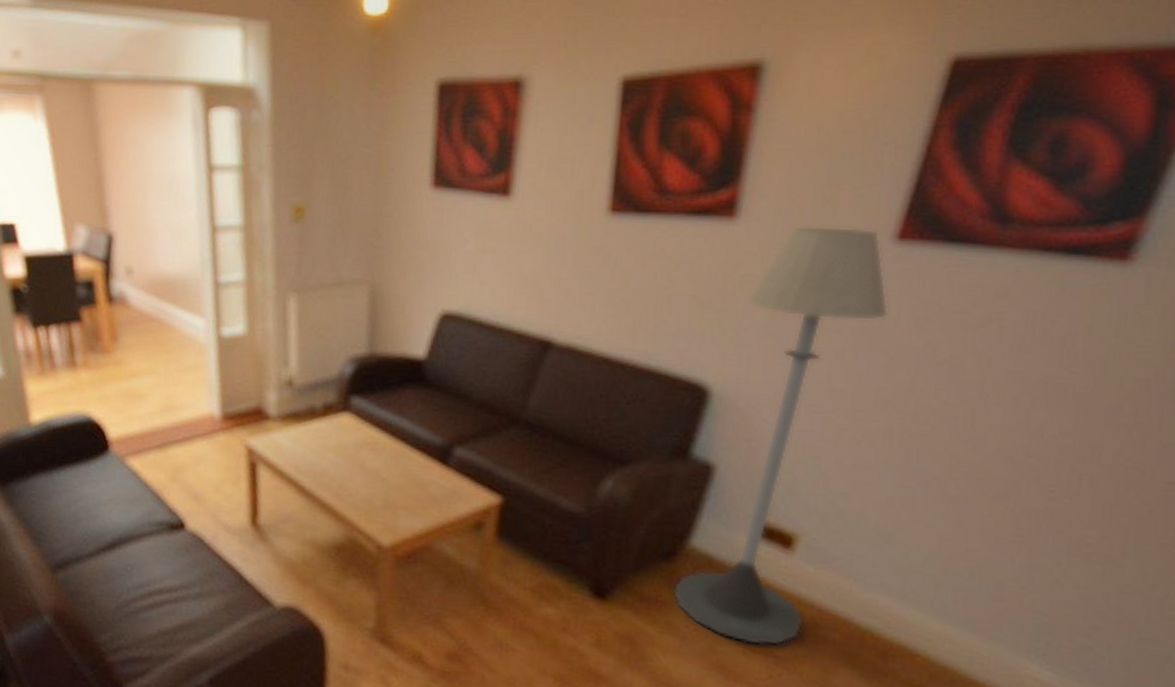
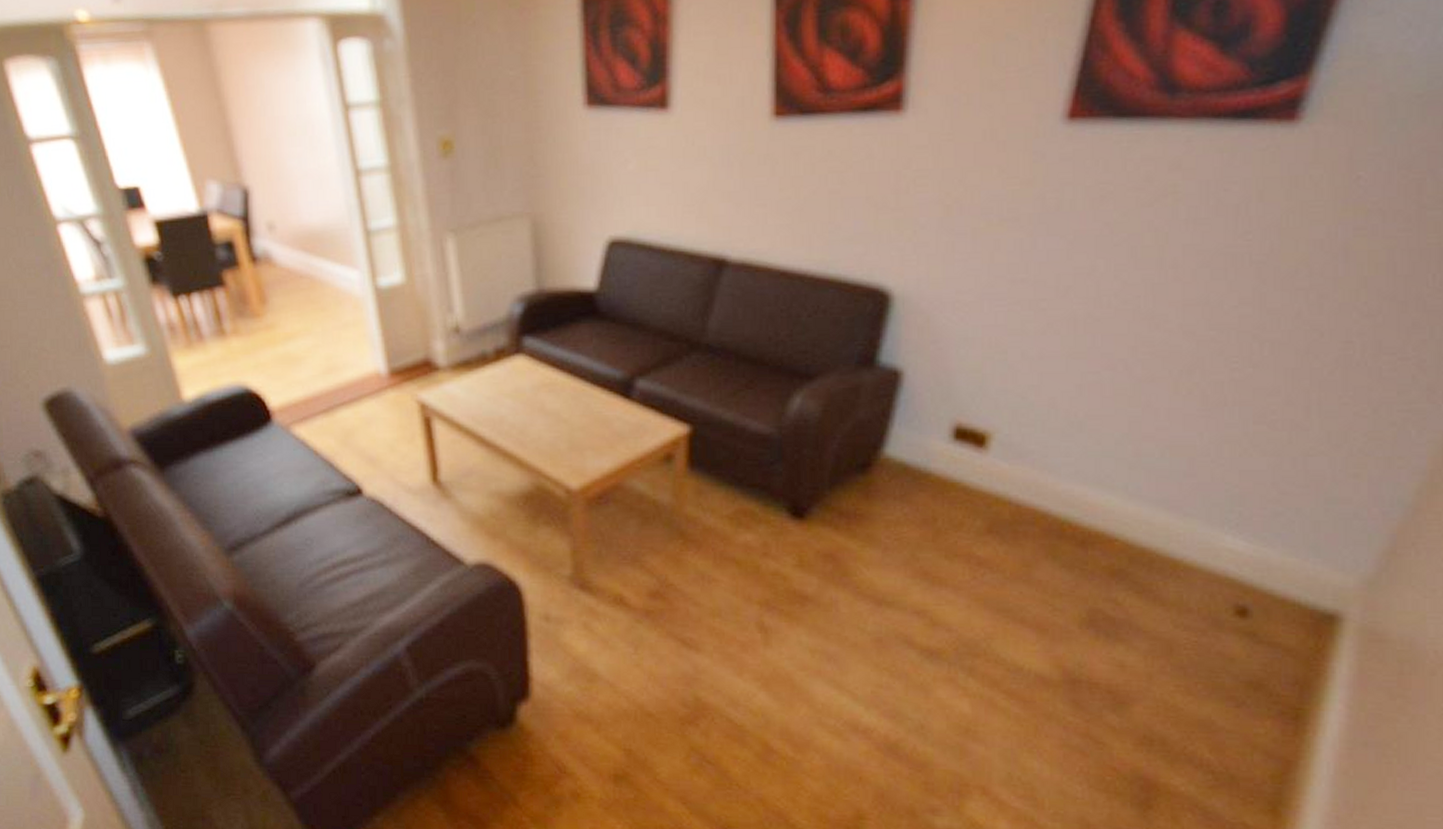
floor lamp: present [672,225,889,647] -> none [870,110,1064,549]

